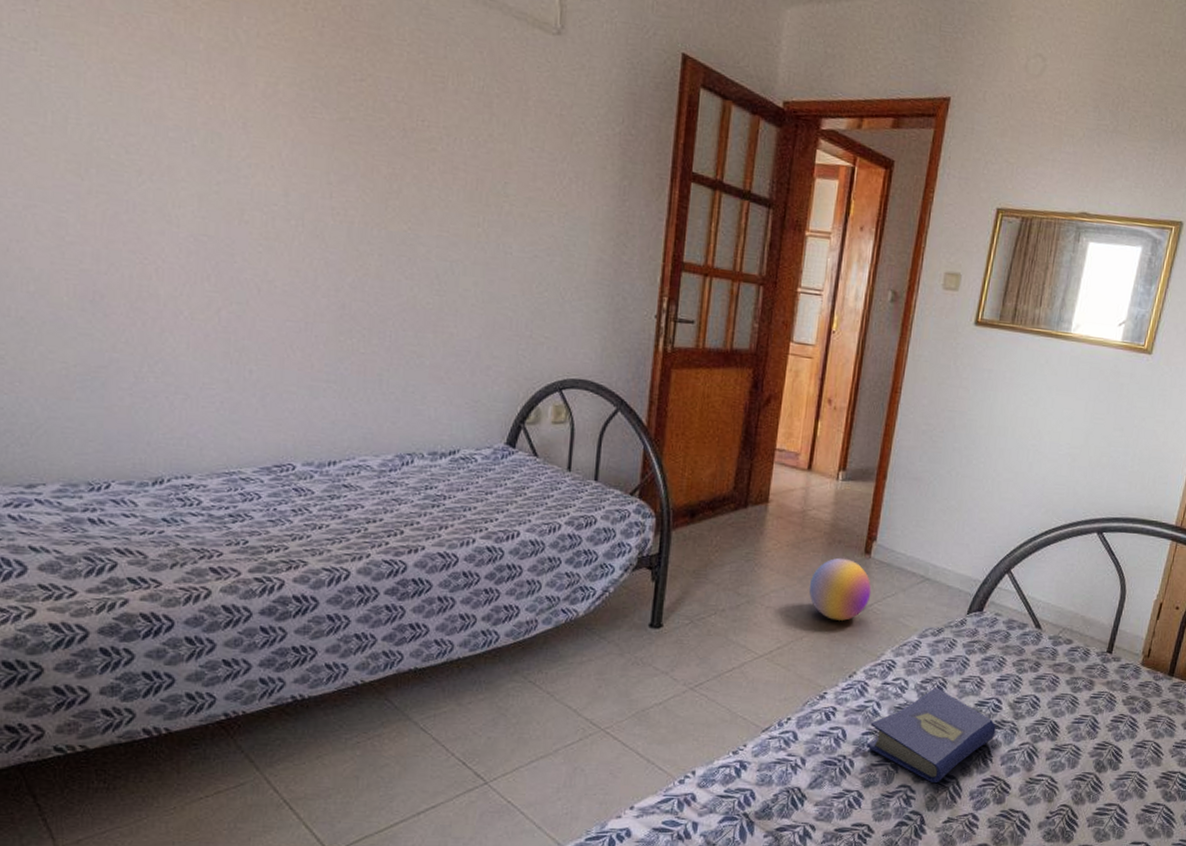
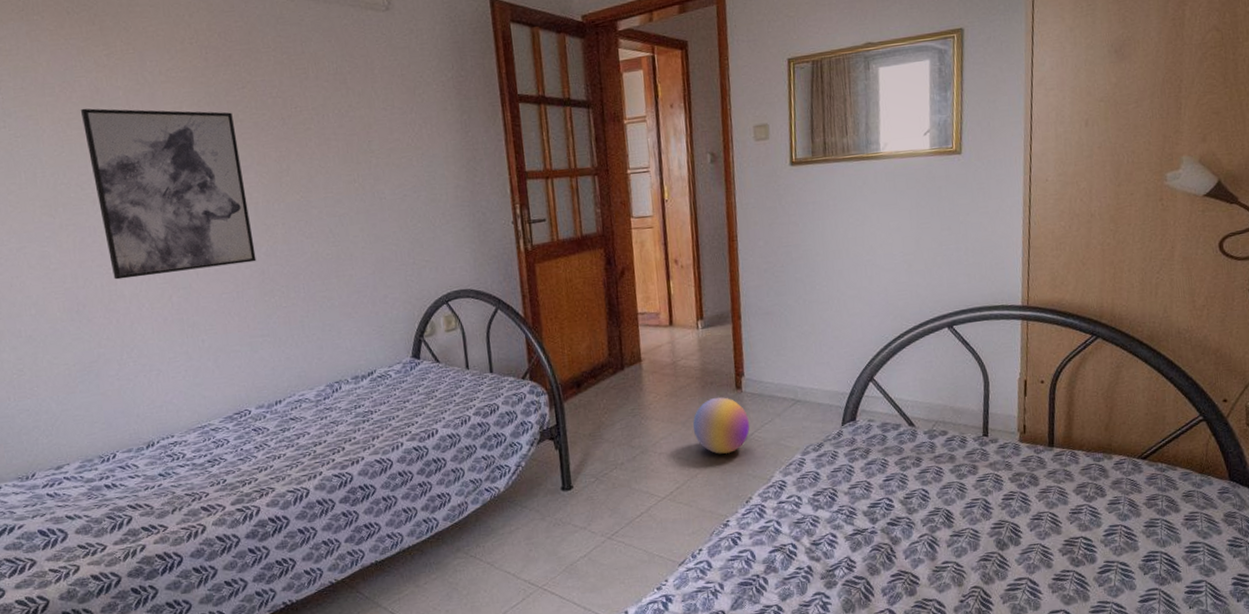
wall art: none [143,52,342,292] -> present [81,108,257,280]
hardcover book: present [865,687,996,784] -> none [775,497,894,587]

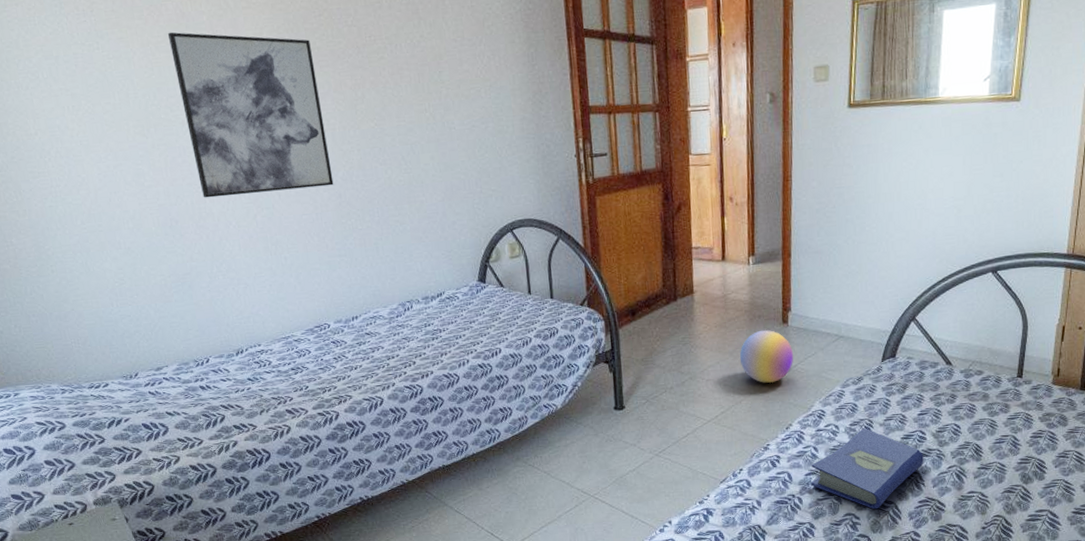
hardcover book: none [775,497,894,587] -> present [810,428,924,510]

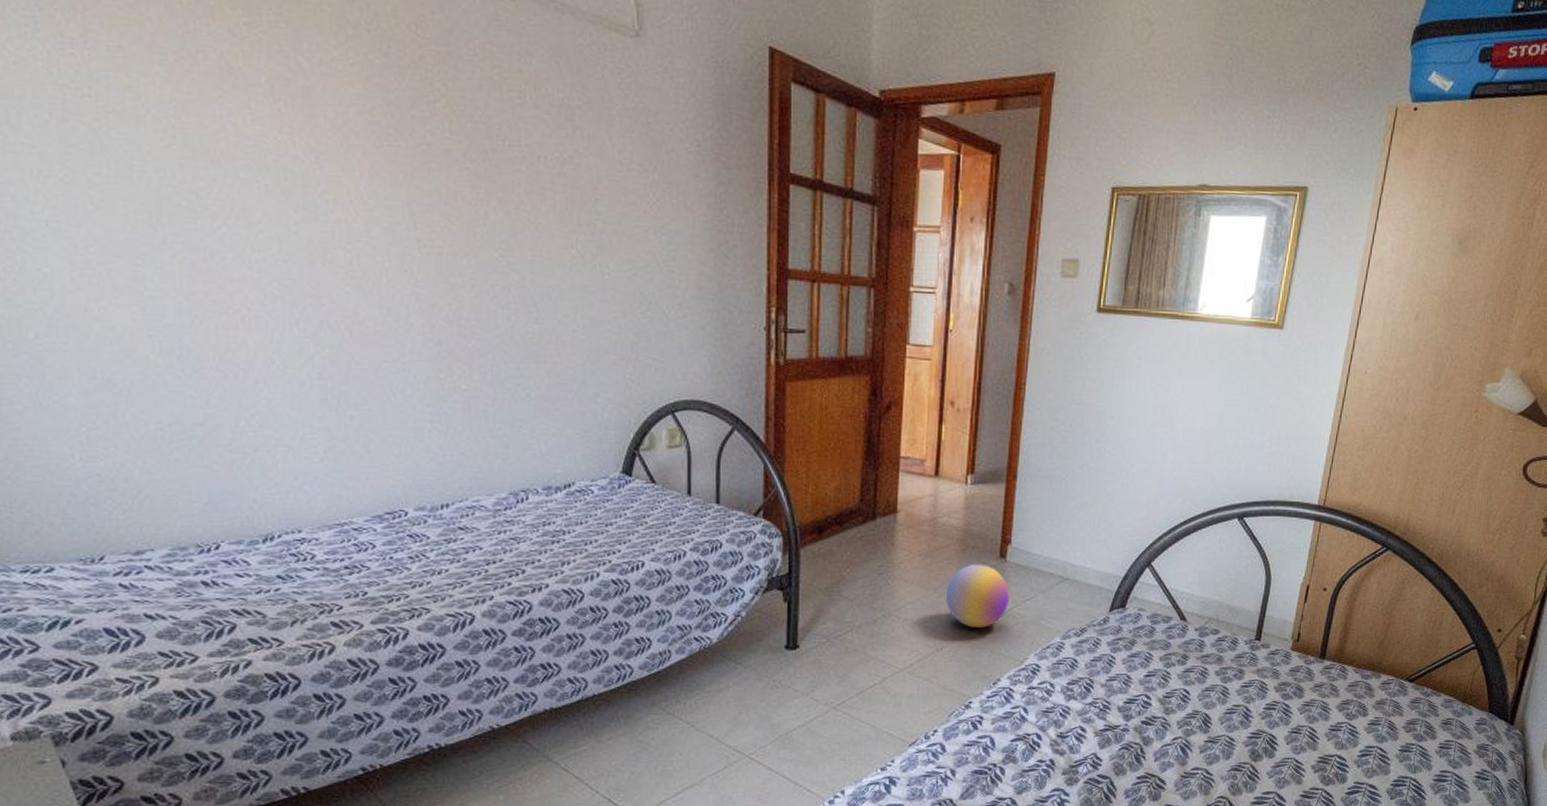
wall art: present [168,32,334,198] -> none [204,89,433,328]
hardcover book: present [810,428,924,510] -> none [1015,688,1147,785]

